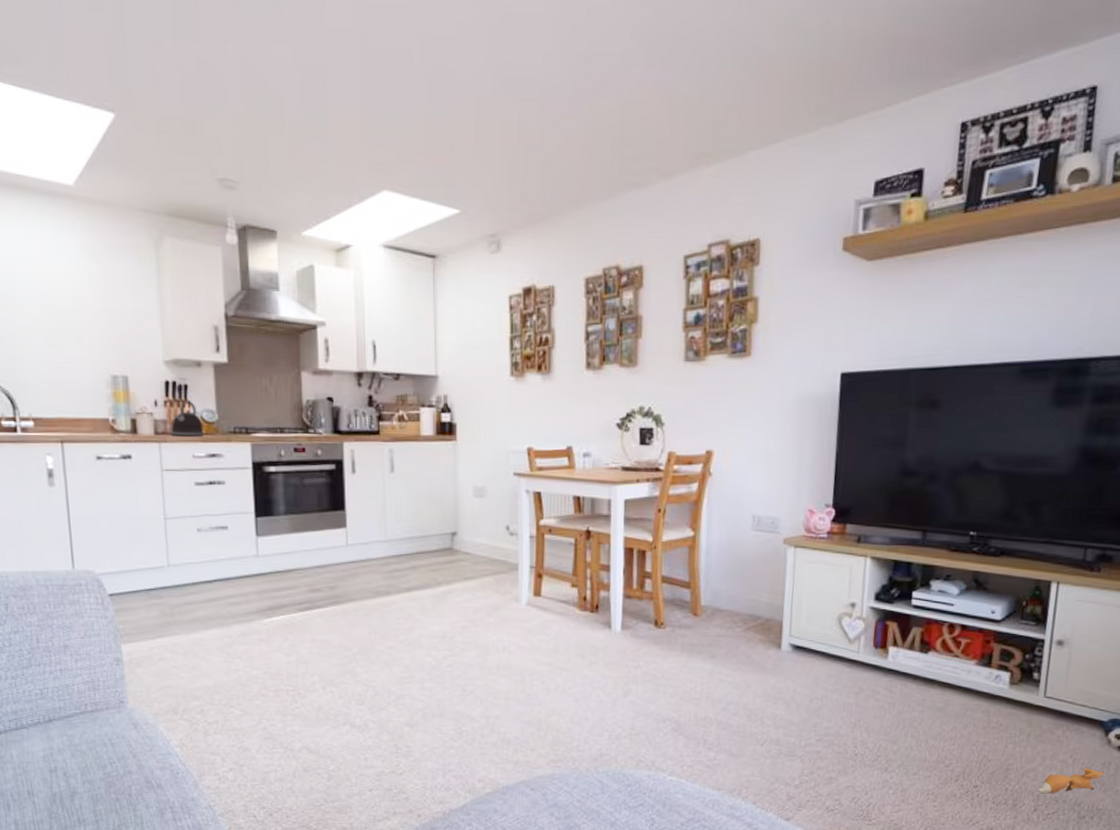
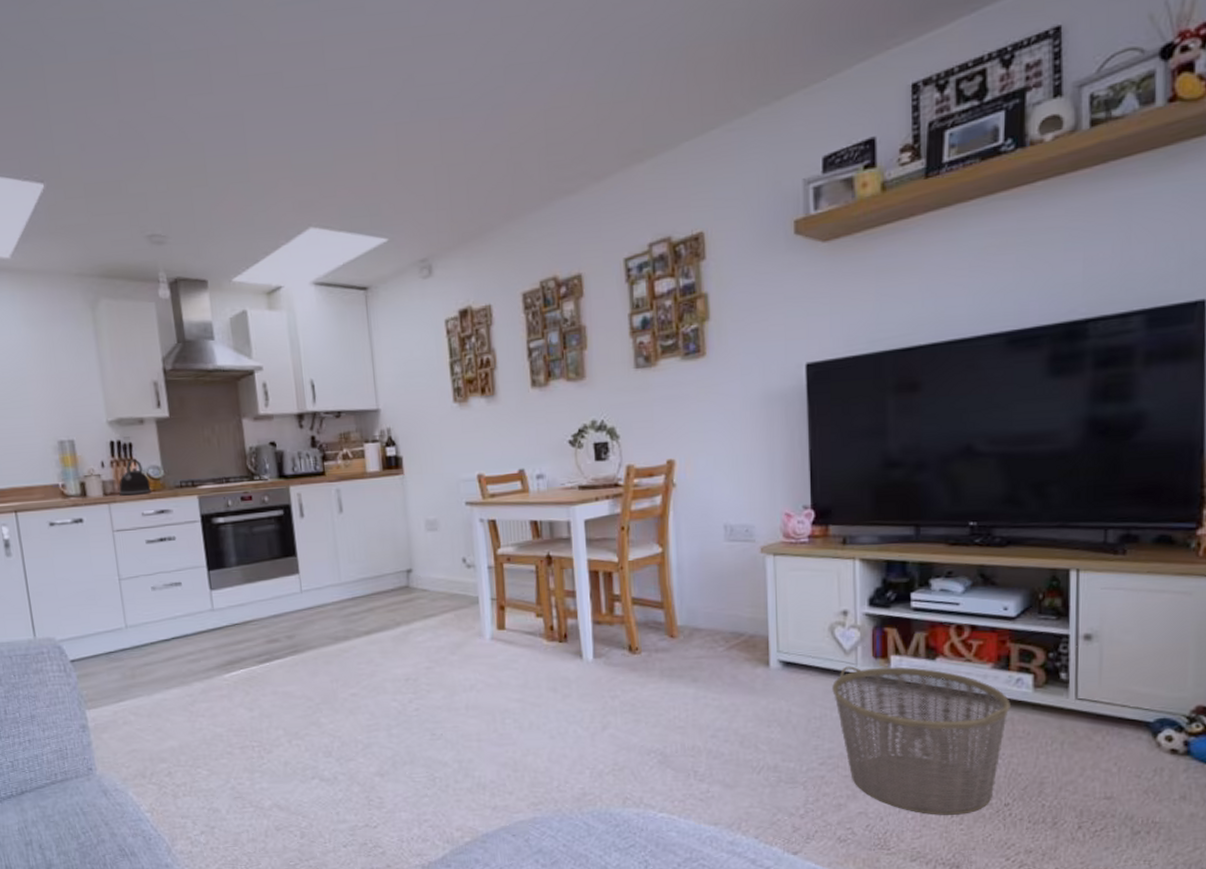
basket: none [834,654,988,793] -> present [832,666,1010,815]
dog toy: present [1037,768,1104,794] -> none [1080,776,1157,809]

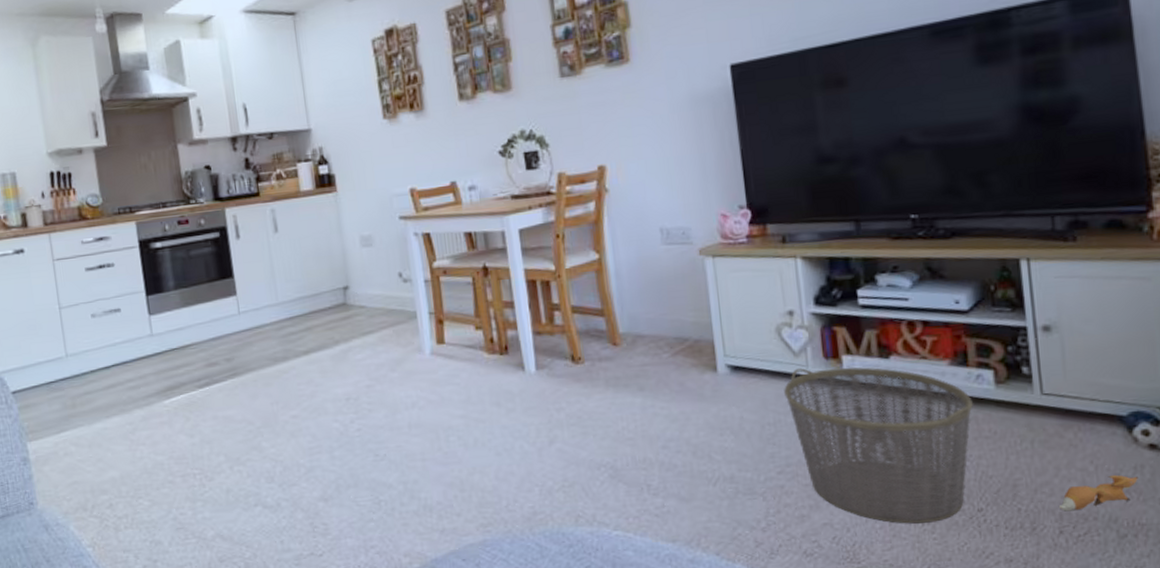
kettle: present [119,459,152,497] -> none [59,188,91,226]
dog toy: none [1080,776,1157,809] -> present [1058,474,1138,512]

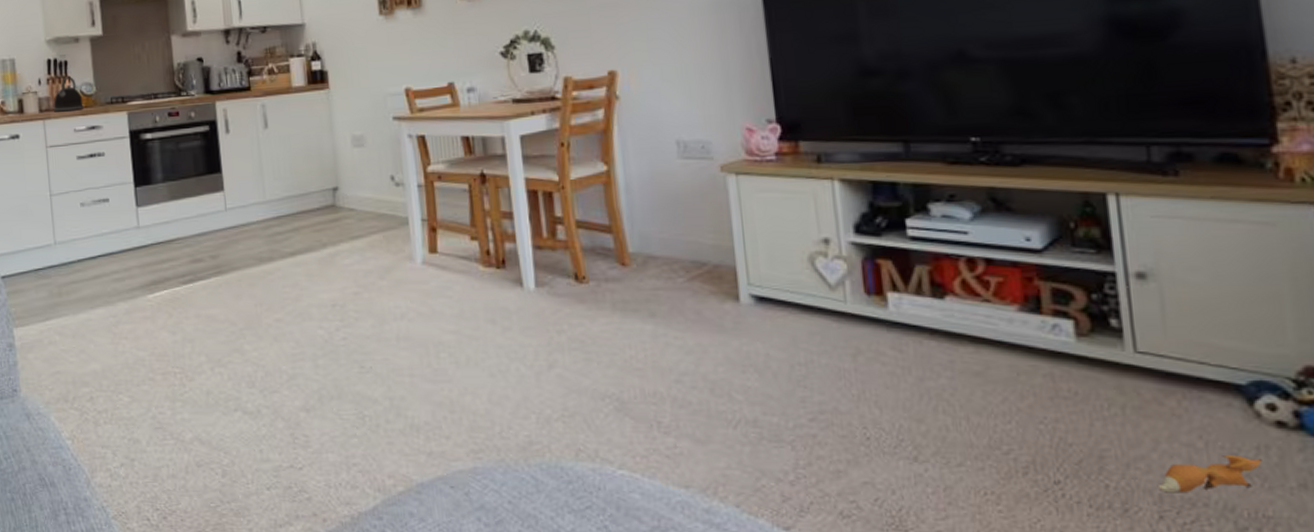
kettle: none [59,188,91,226] -> present [54,76,84,113]
basket: present [784,367,973,524] -> none [817,304,1048,492]

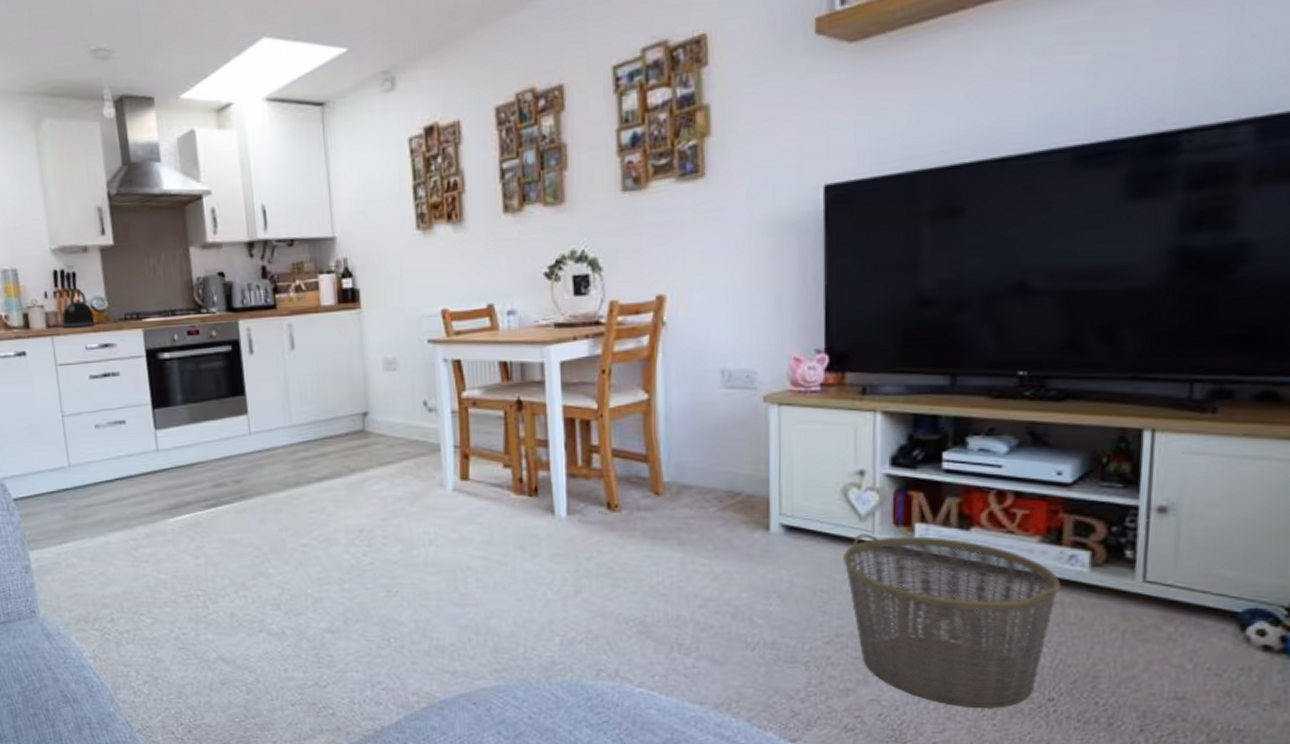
basket: none [817,304,1048,492] -> present [843,534,1061,708]
dog toy: present [1157,454,1262,494] -> none [1143,675,1243,710]

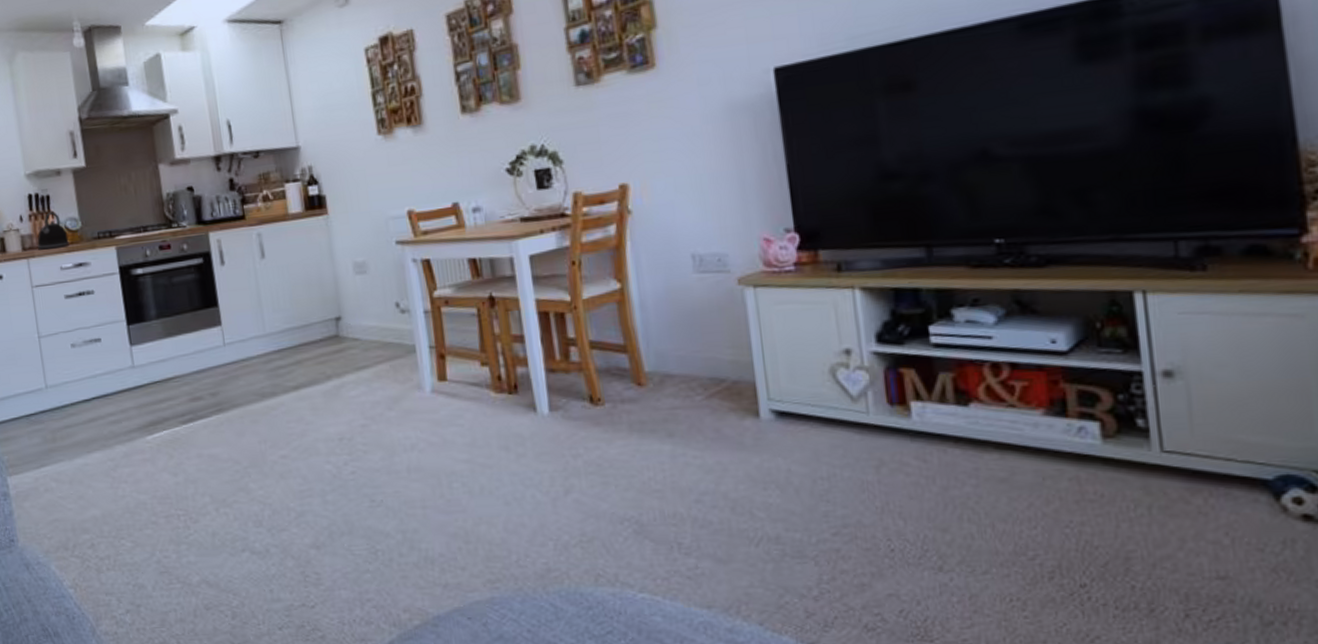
basket: present [843,534,1061,708] -> none [840,415,1074,599]

